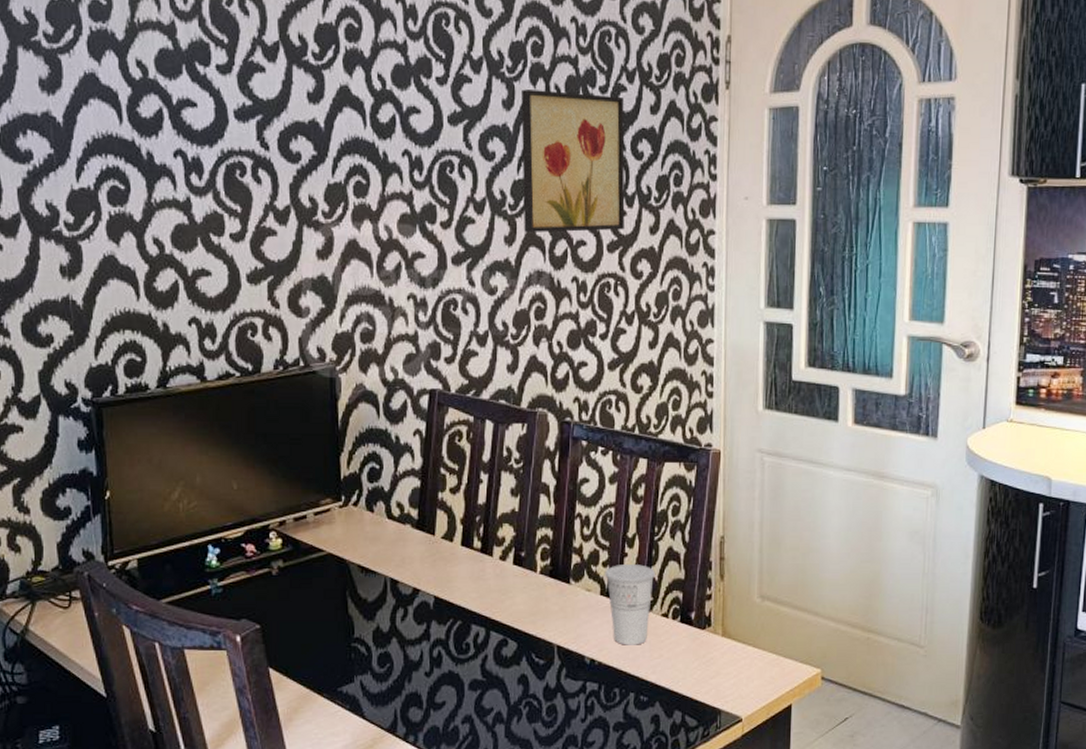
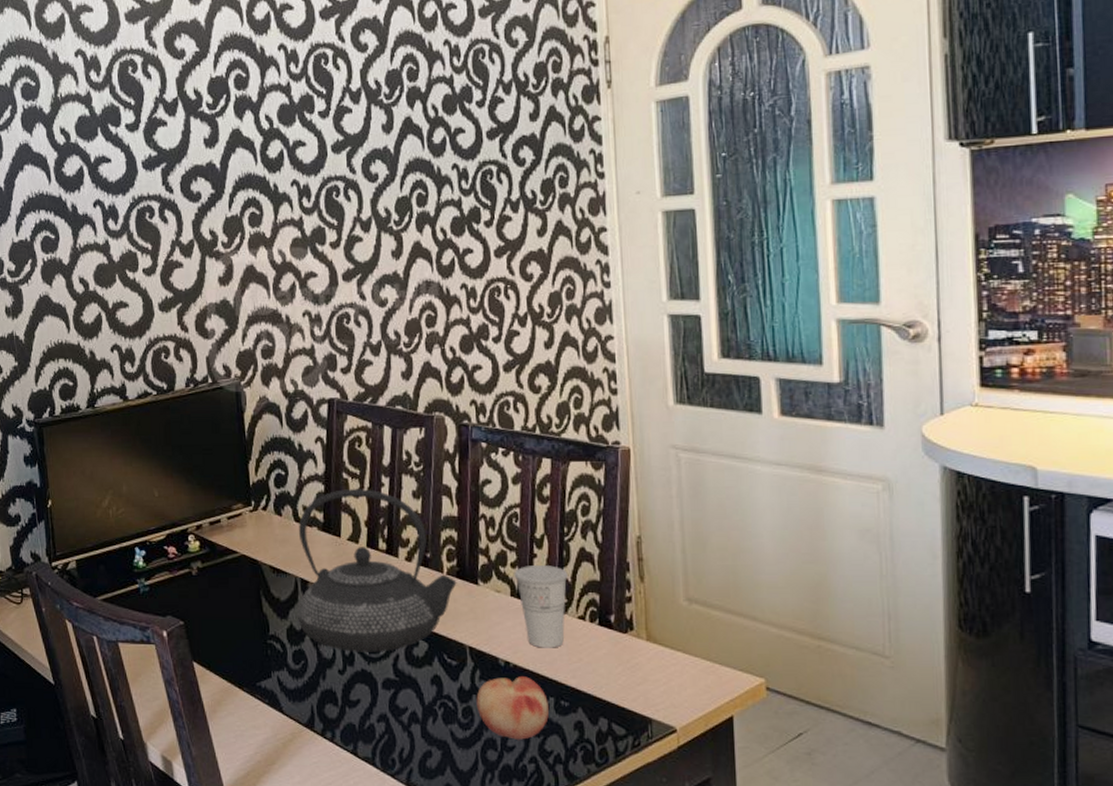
teapot: none [384,485,549,654] -> present [296,489,457,652]
wall art: present [521,89,625,233] -> none [400,108,511,246]
fruit: none [561,673,629,735] -> present [476,676,549,740]

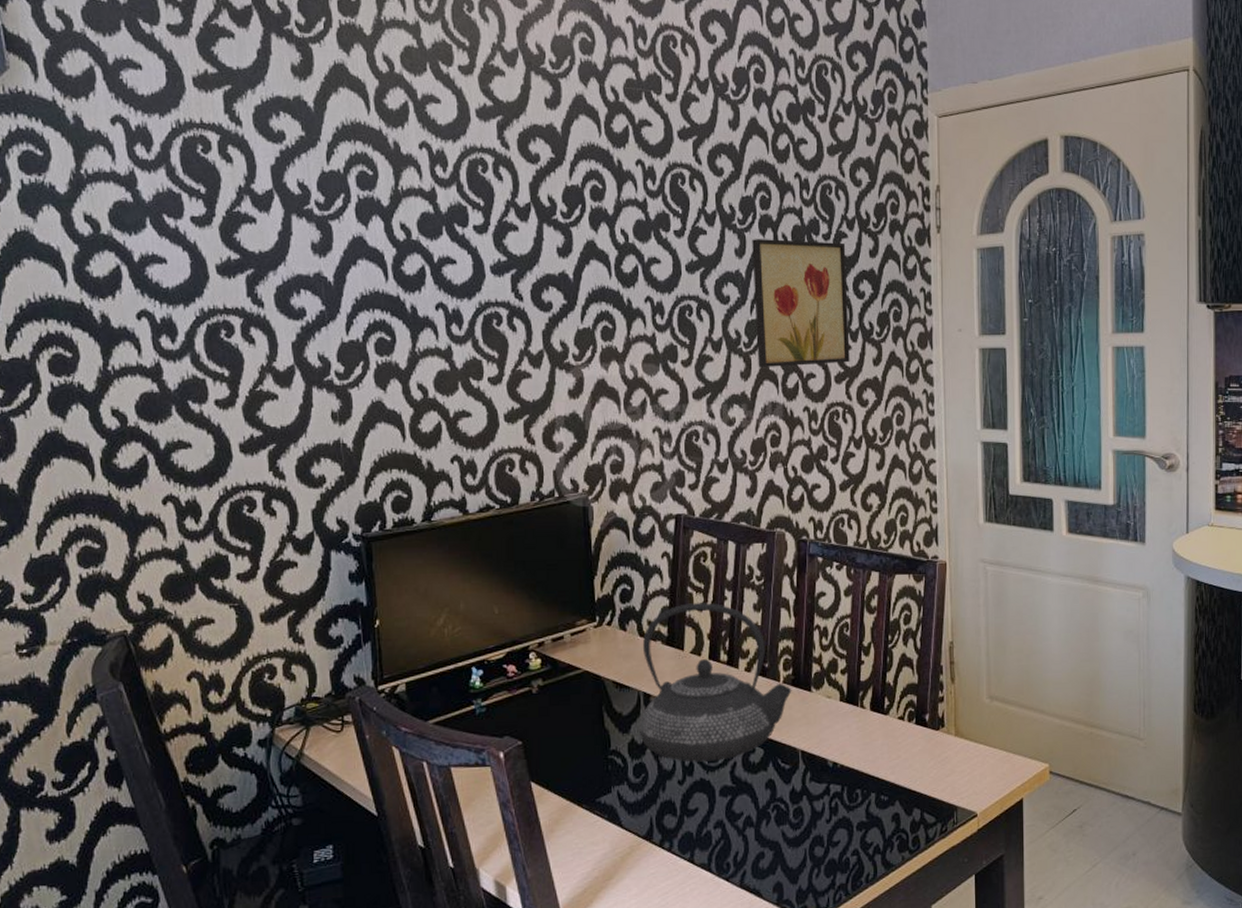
wall art: none [400,108,511,246] -> present [752,239,850,368]
fruit: present [476,676,549,740] -> none [806,775,870,835]
cup: present [514,565,568,648] -> none [843,671,890,748]

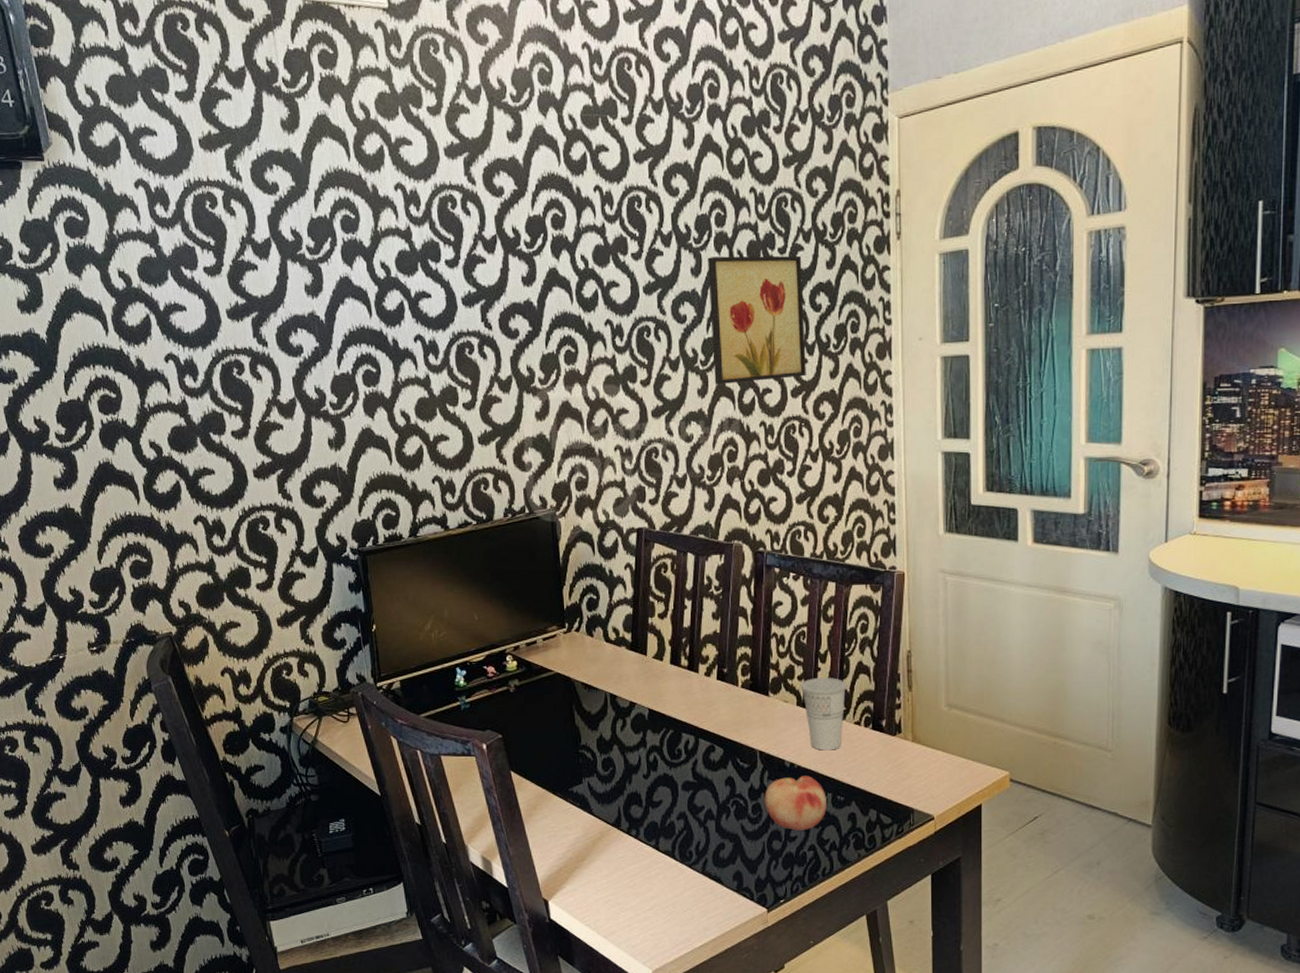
teapot: present [638,603,792,762] -> none [606,611,750,759]
fruit: none [806,775,870,835] -> present [764,776,827,831]
cup: none [843,671,890,748] -> present [800,678,847,751]

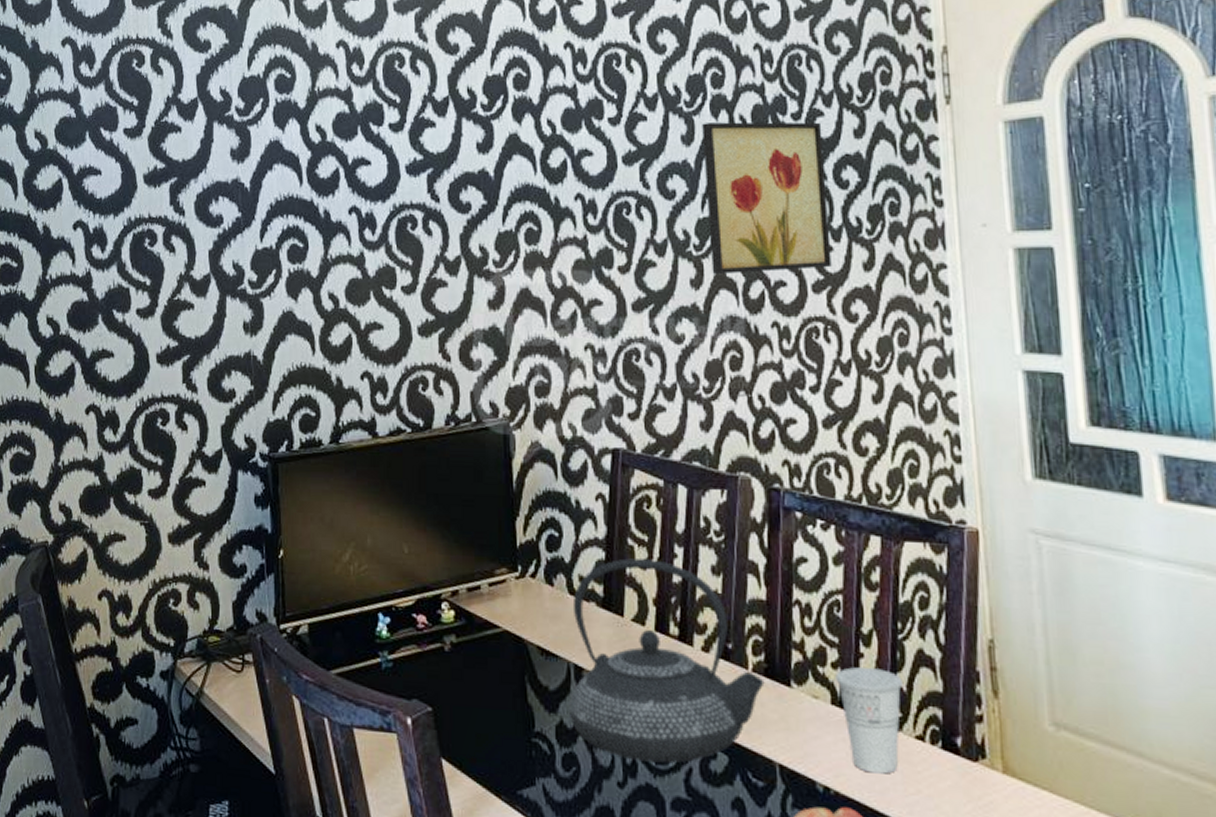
teapot: none [606,611,750,759] -> present [568,558,765,764]

